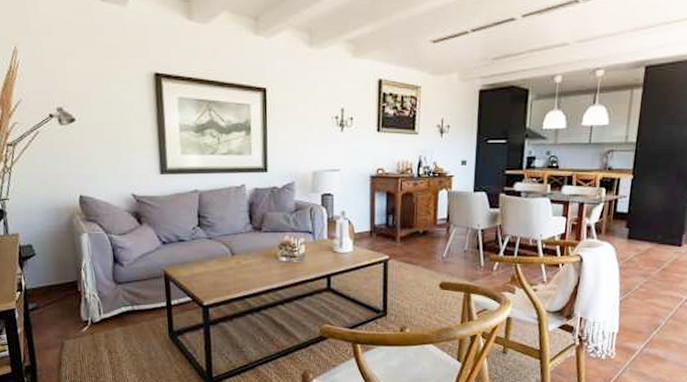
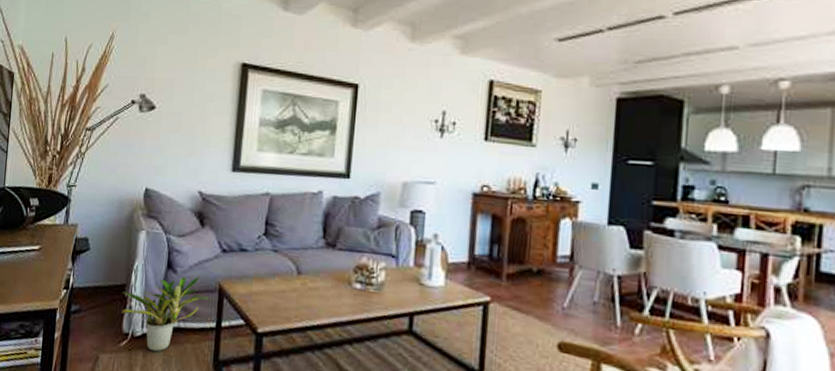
potted plant: none [75,266,159,332] -> present [122,276,211,352]

